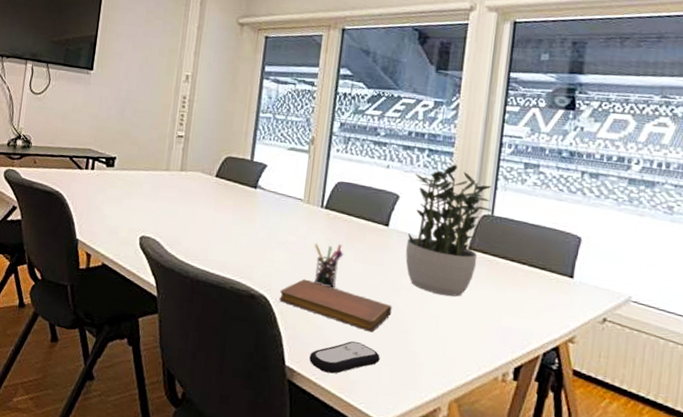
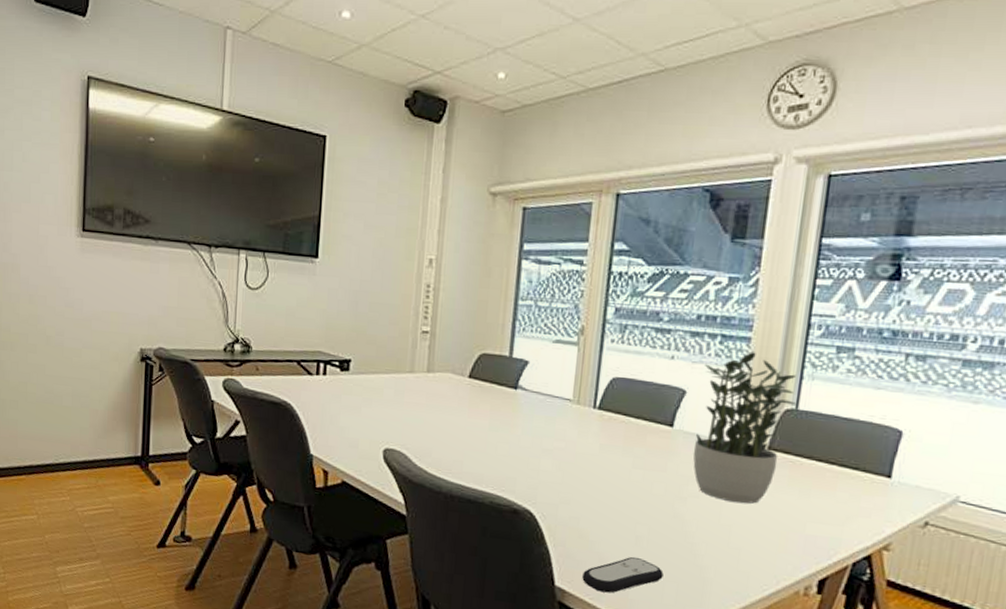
notebook: present [279,279,392,333] -> none [546,490,678,547]
pen holder: present [314,243,344,288] -> none [586,449,621,499]

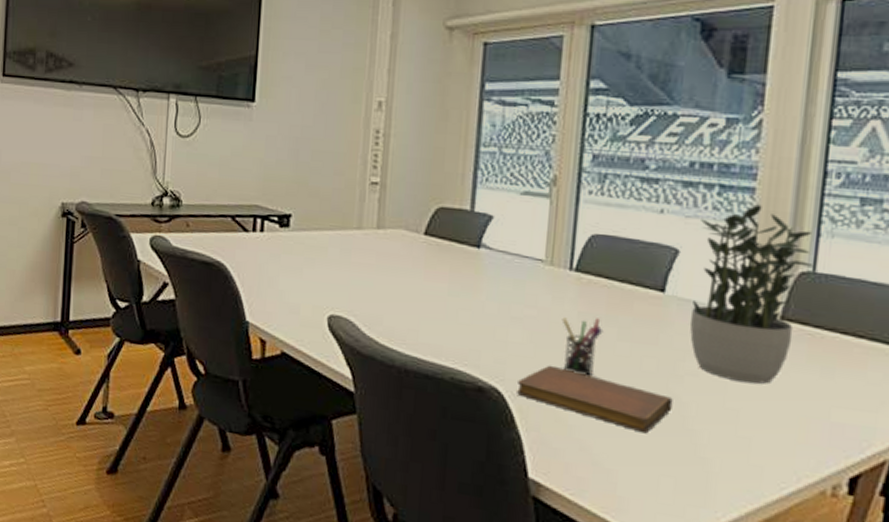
notebook: none [546,490,678,547] -> present [517,365,673,434]
remote control: present [582,556,663,593] -> none [560,444,658,489]
pen holder: none [586,449,621,499] -> present [562,317,604,376]

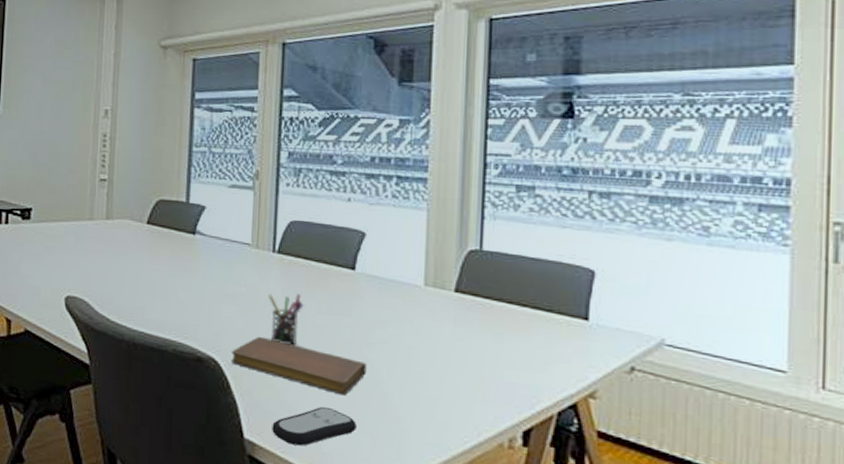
remote control: none [560,444,658,489] -> present [272,406,357,446]
potted plant: present [689,204,814,384] -> none [377,192,480,349]

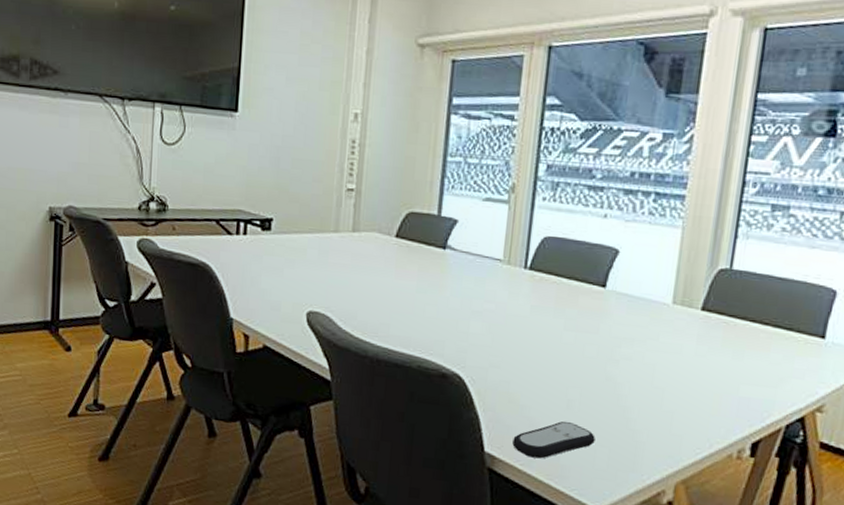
notebook: present [231,336,367,396] -> none [476,353,610,411]
pen holder: present [268,294,304,346] -> none [516,311,552,362]

